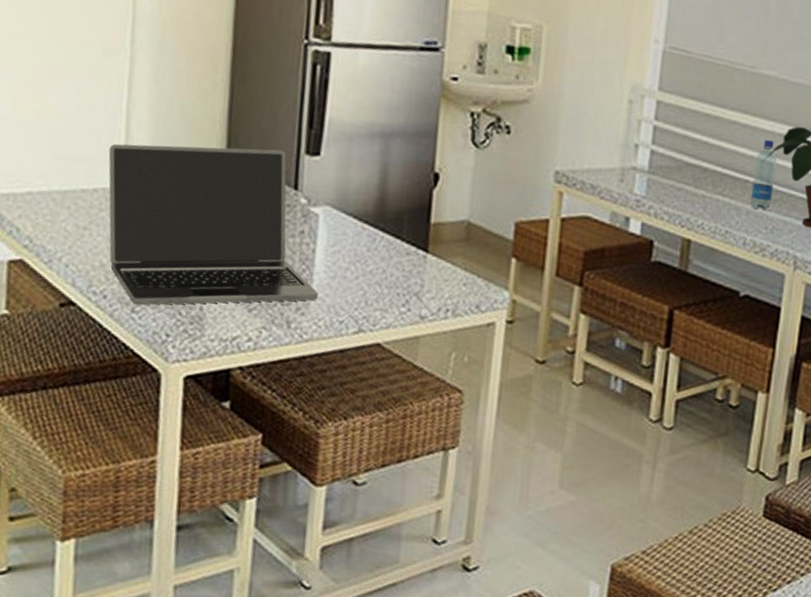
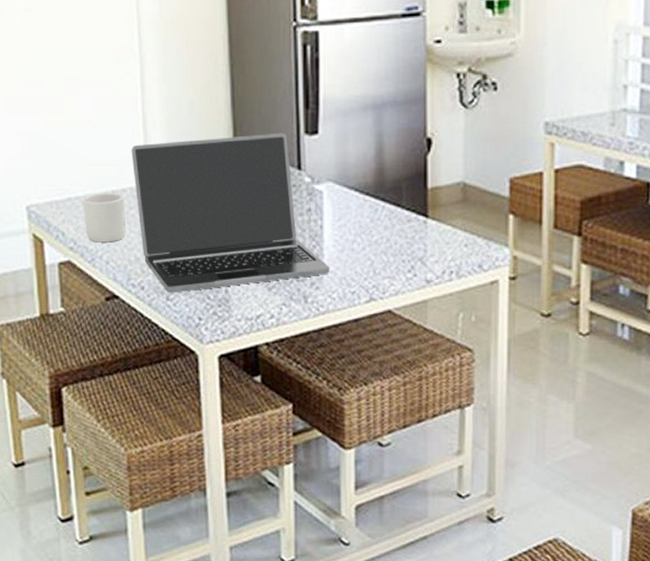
mug: none [44,190,96,245] -> present [82,193,126,243]

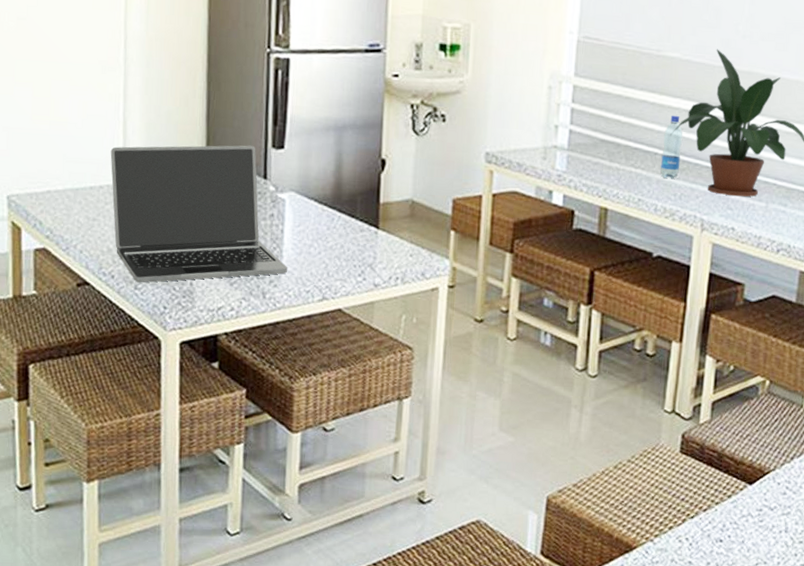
mug: present [82,193,126,243] -> none [61,188,101,234]

